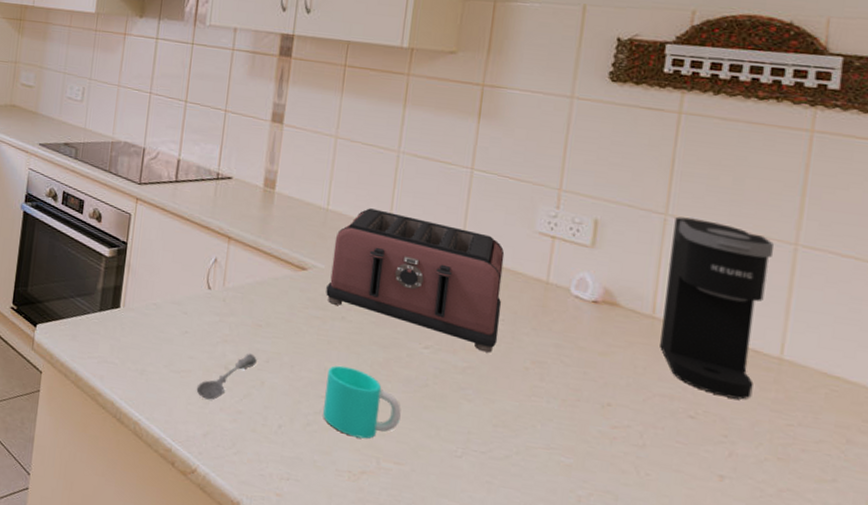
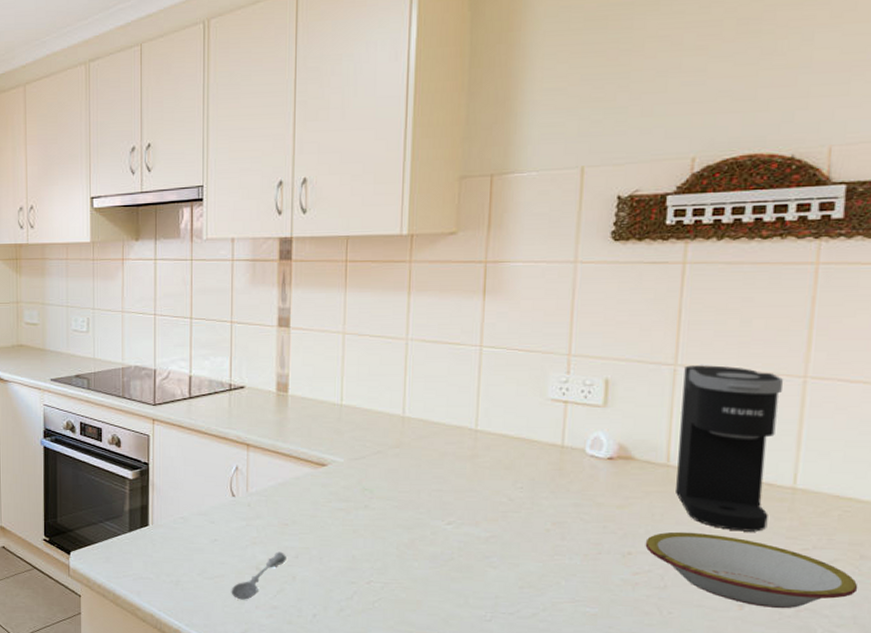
cup: present [323,365,401,439] -> none [355,551,430,616]
toaster: present [326,208,505,353] -> none [347,398,519,520]
bowl: none [625,387,844,487] -> present [645,531,858,609]

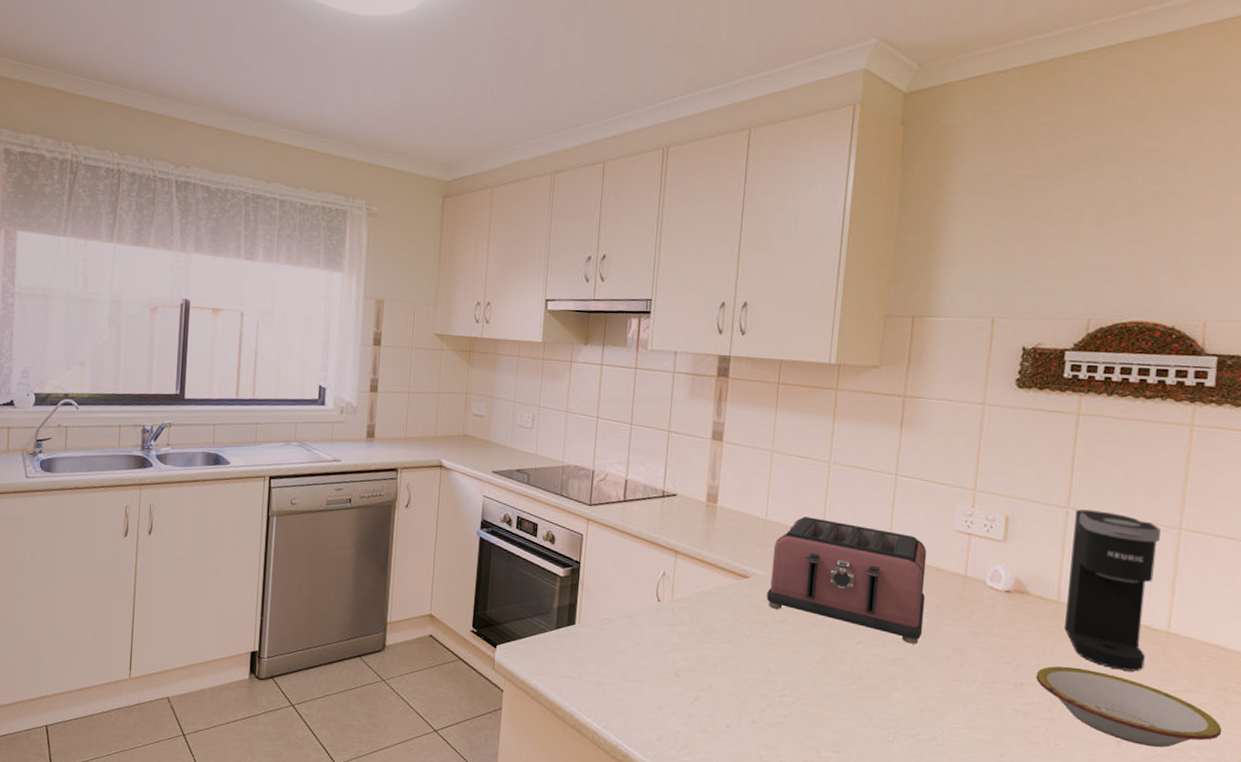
soupspoon: present [231,551,286,600] -> none [649,659,705,706]
toaster: none [347,398,519,520] -> present [767,516,927,644]

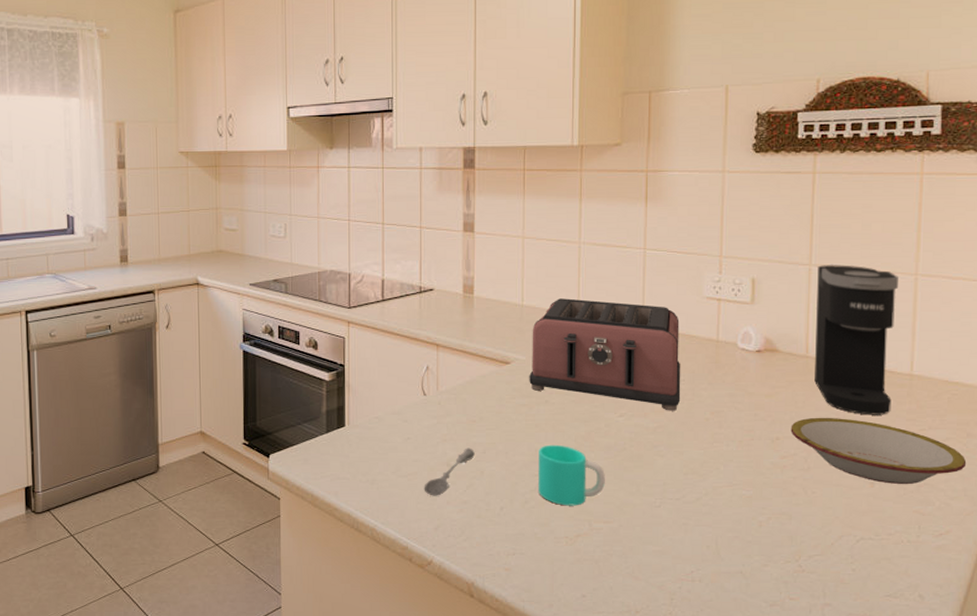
soupspoon: none [649,659,705,706] -> present [424,447,475,496]
cup: none [767,665,838,732] -> present [538,444,605,506]

